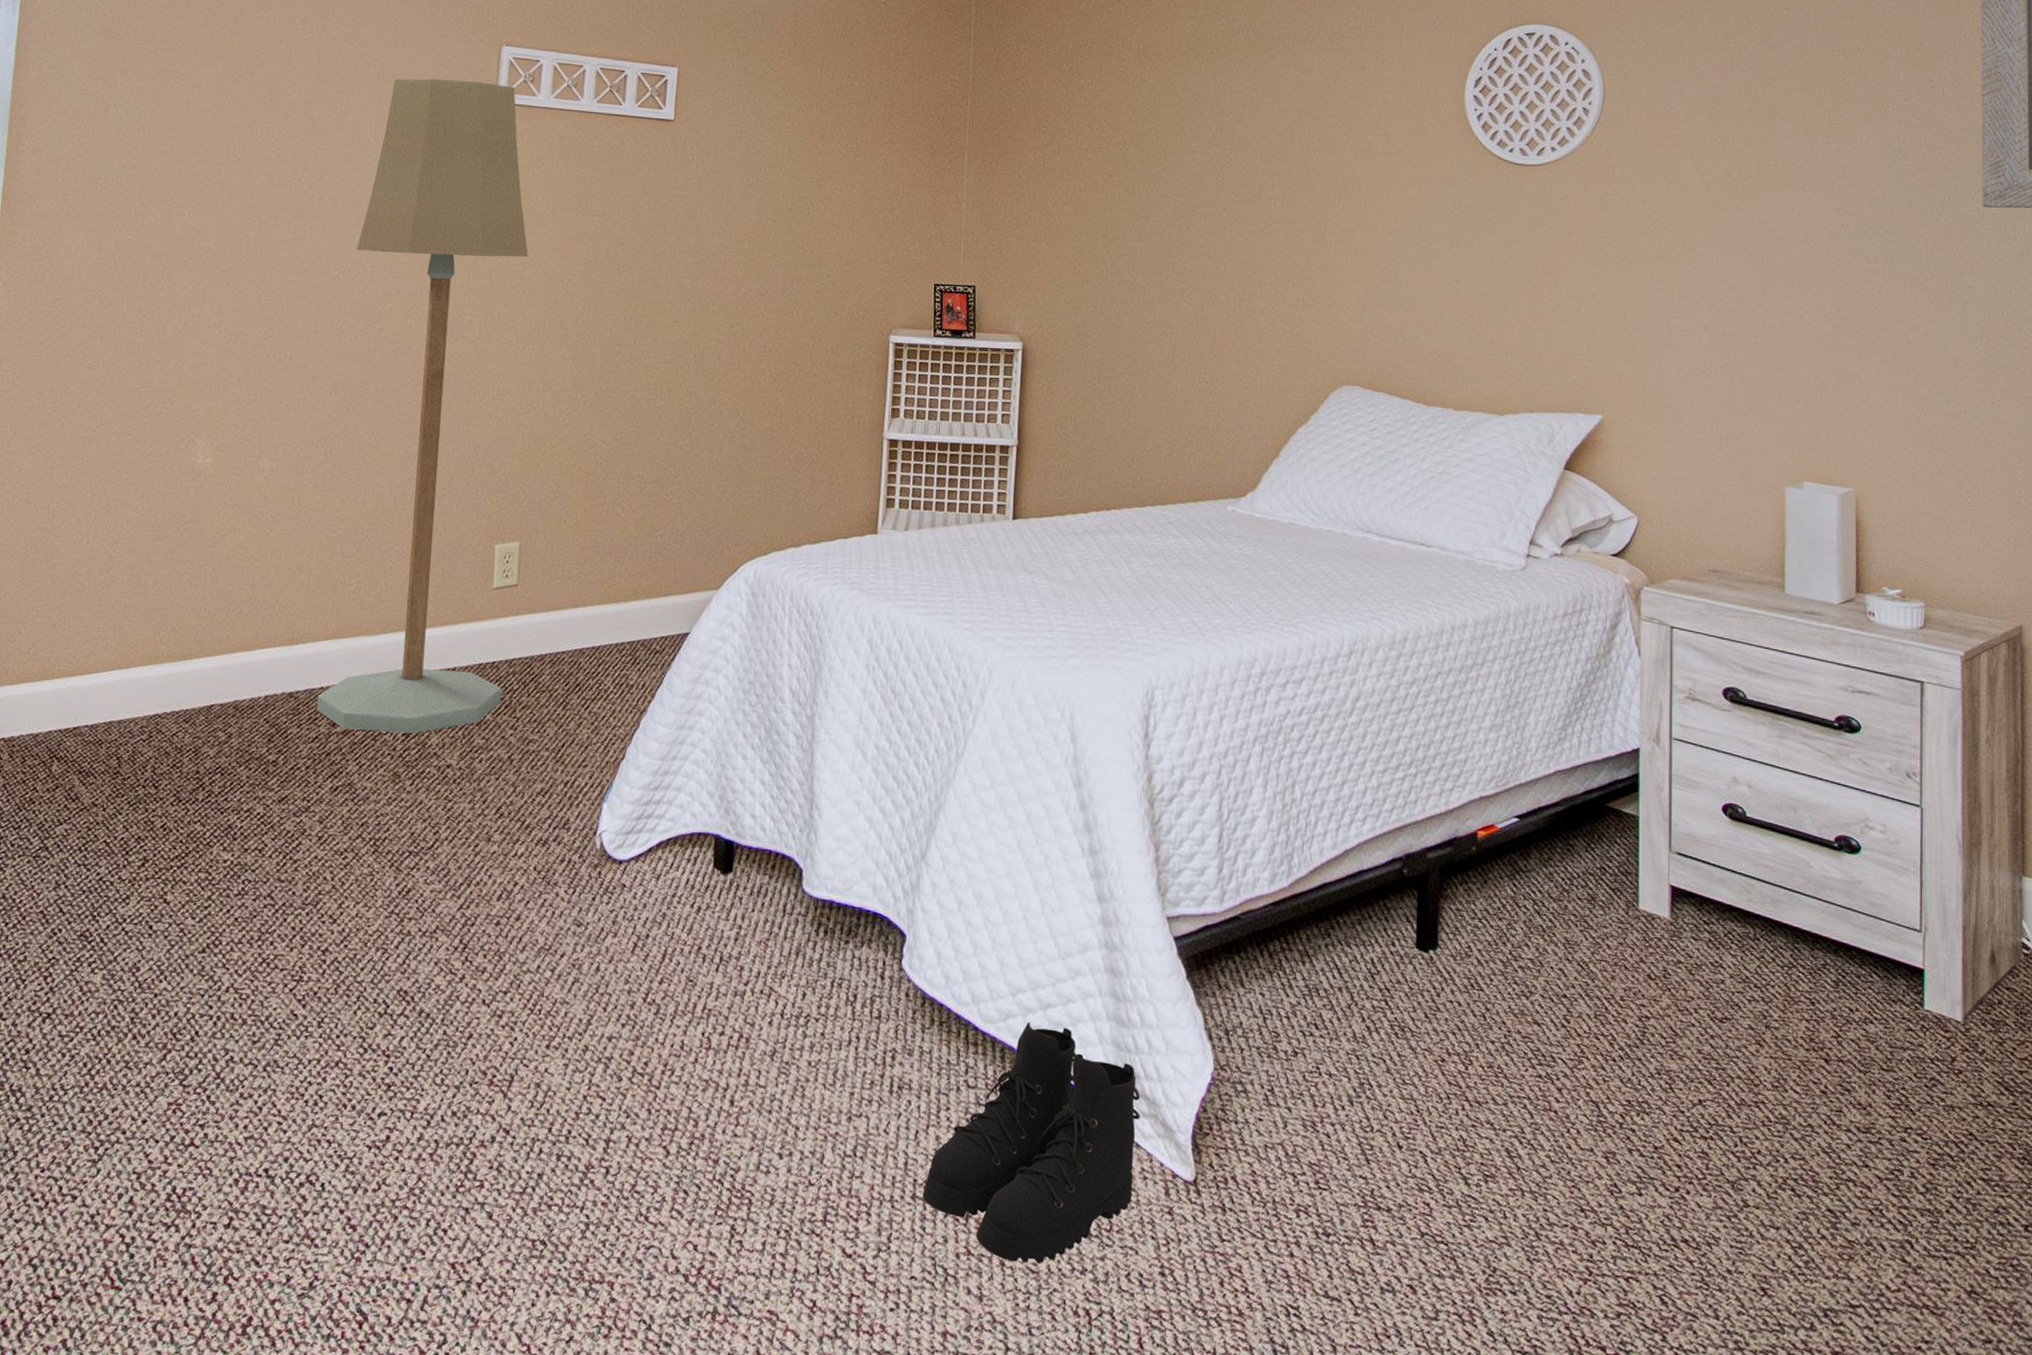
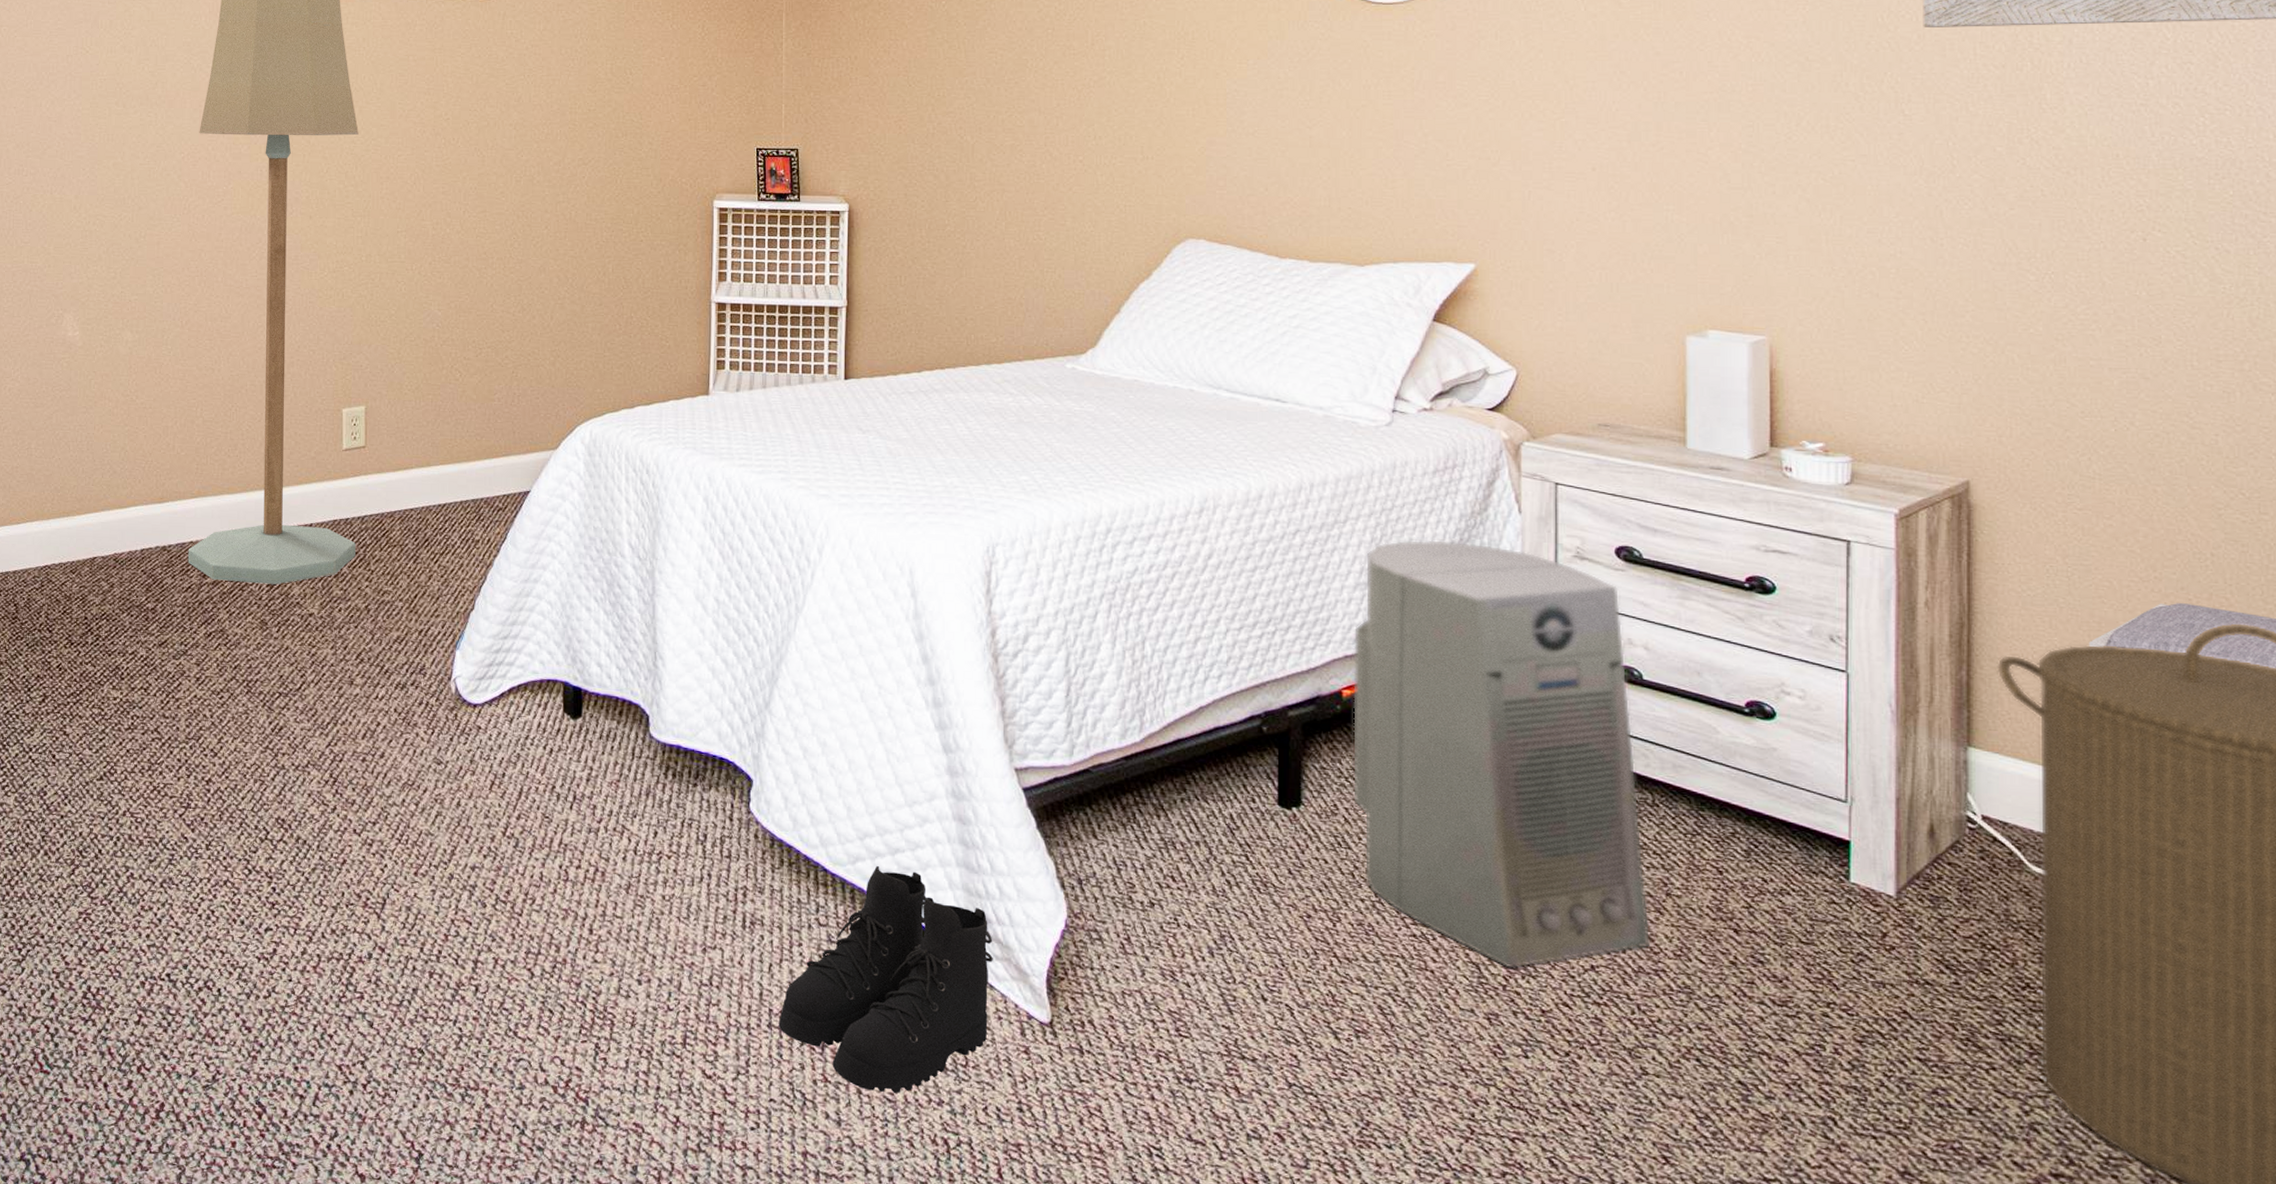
air purifier: none [1486,681,1752,1106] -> present [1353,539,1651,969]

